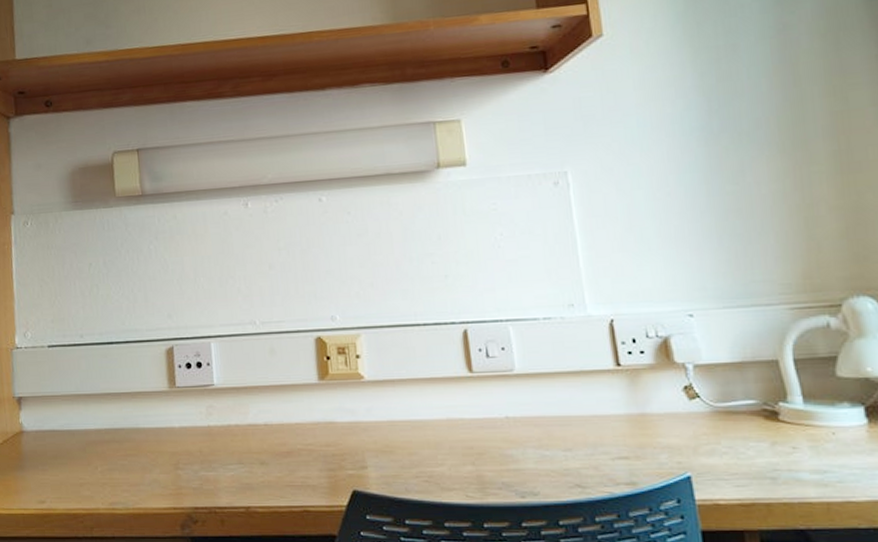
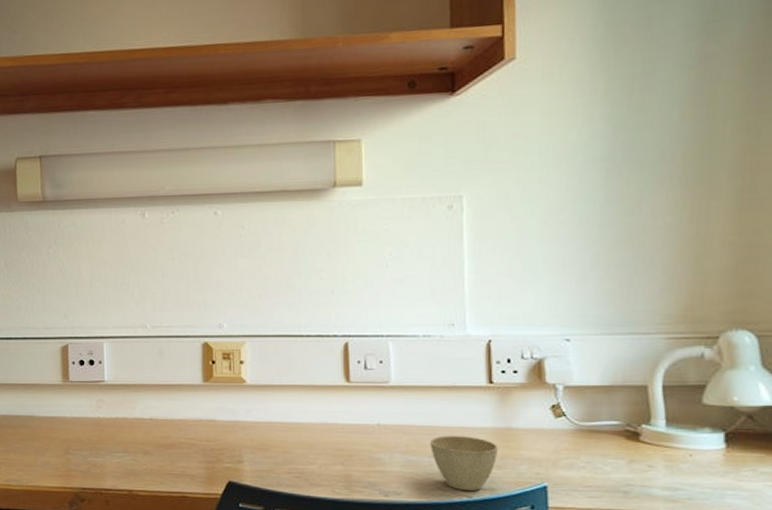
cup: none [563,425,635,487] -> present [430,435,498,492]

